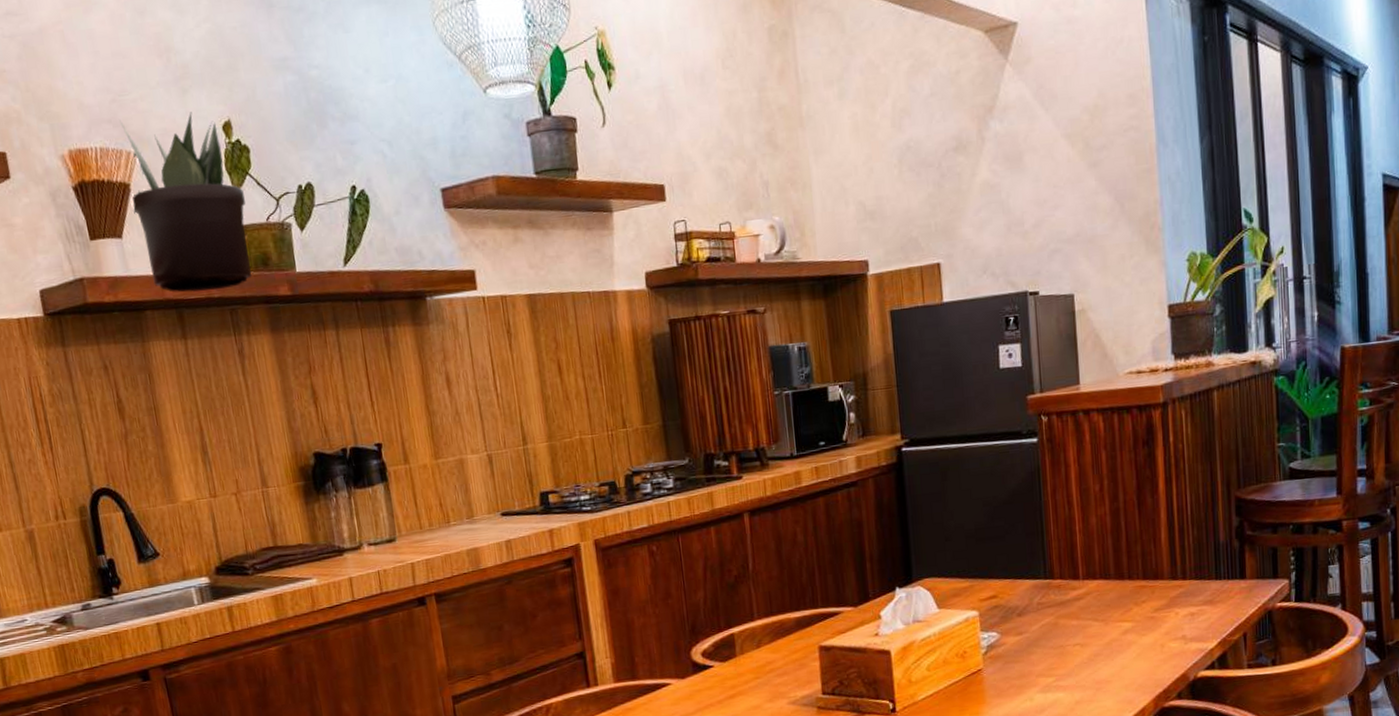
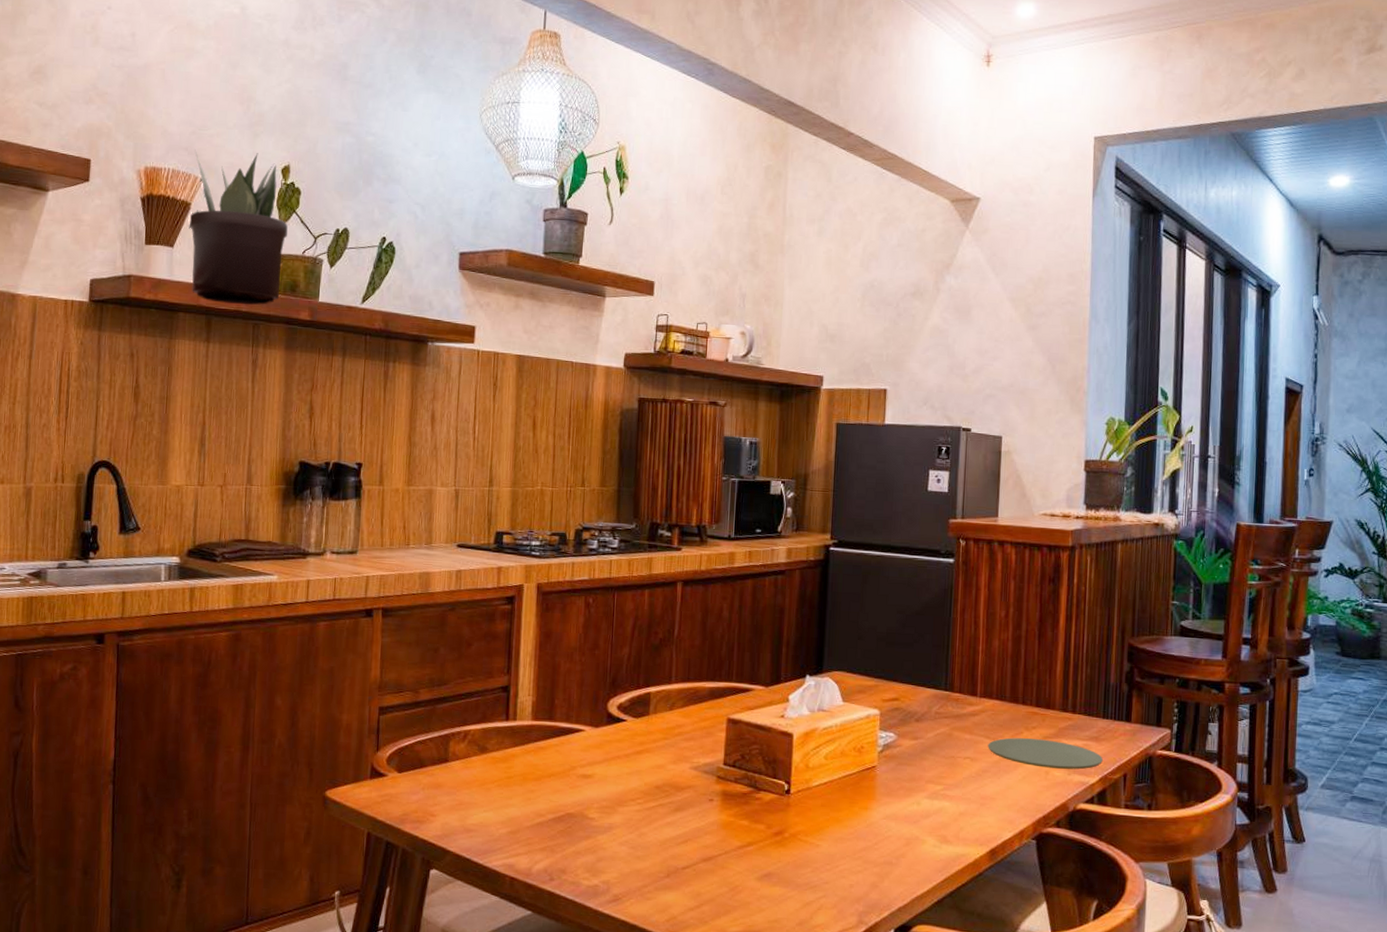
plate: none [1097,611,1220,642] -> present [988,737,1103,770]

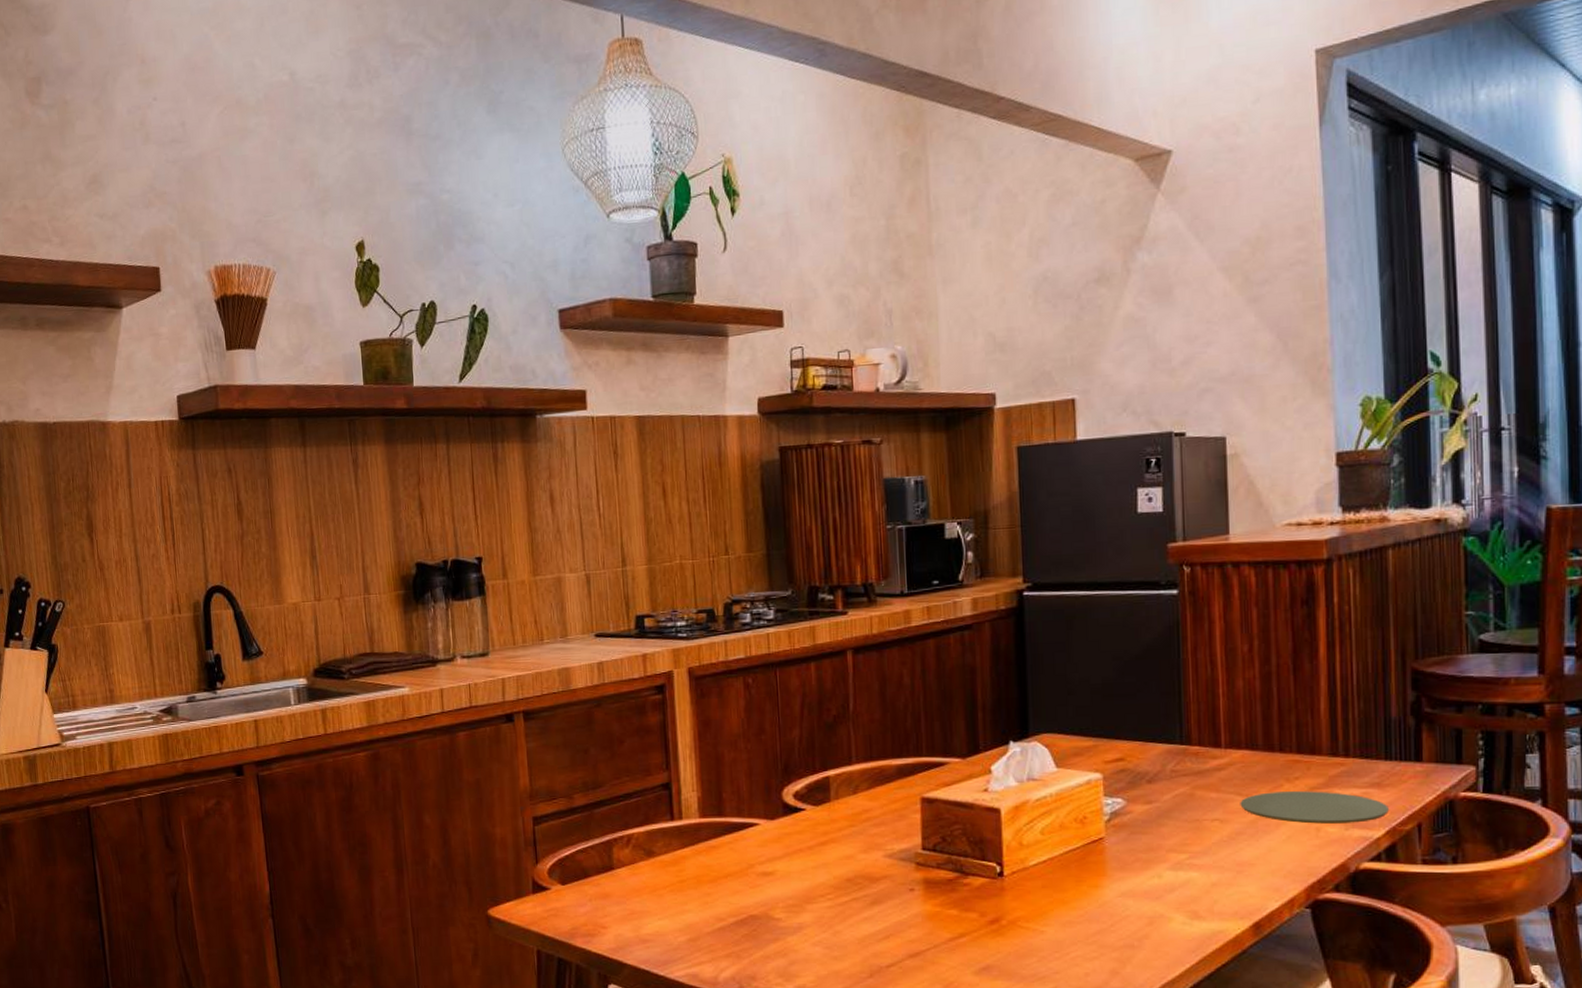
planter: present [189,149,288,305] -> none [263,232,371,402]

